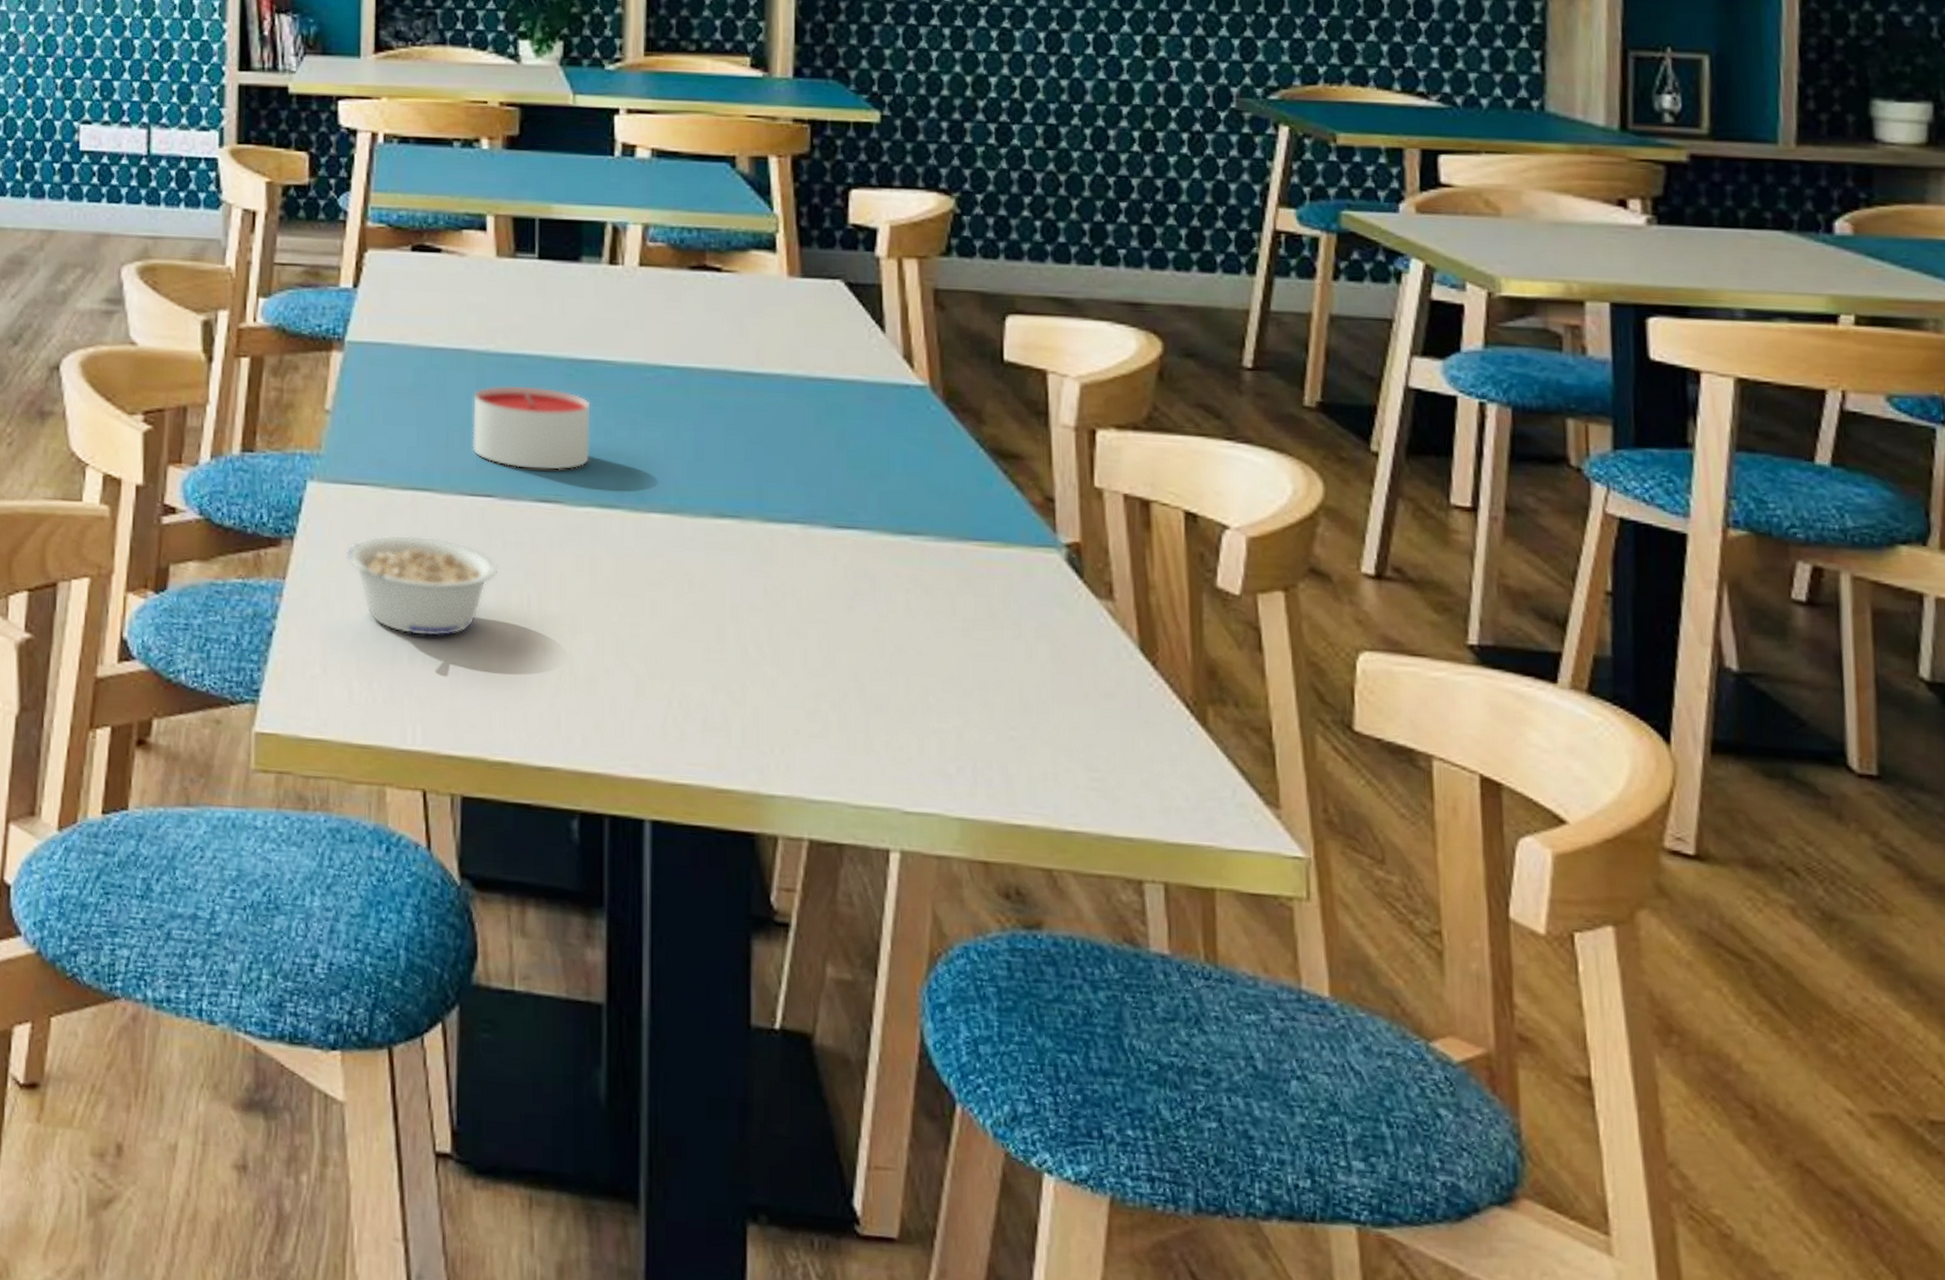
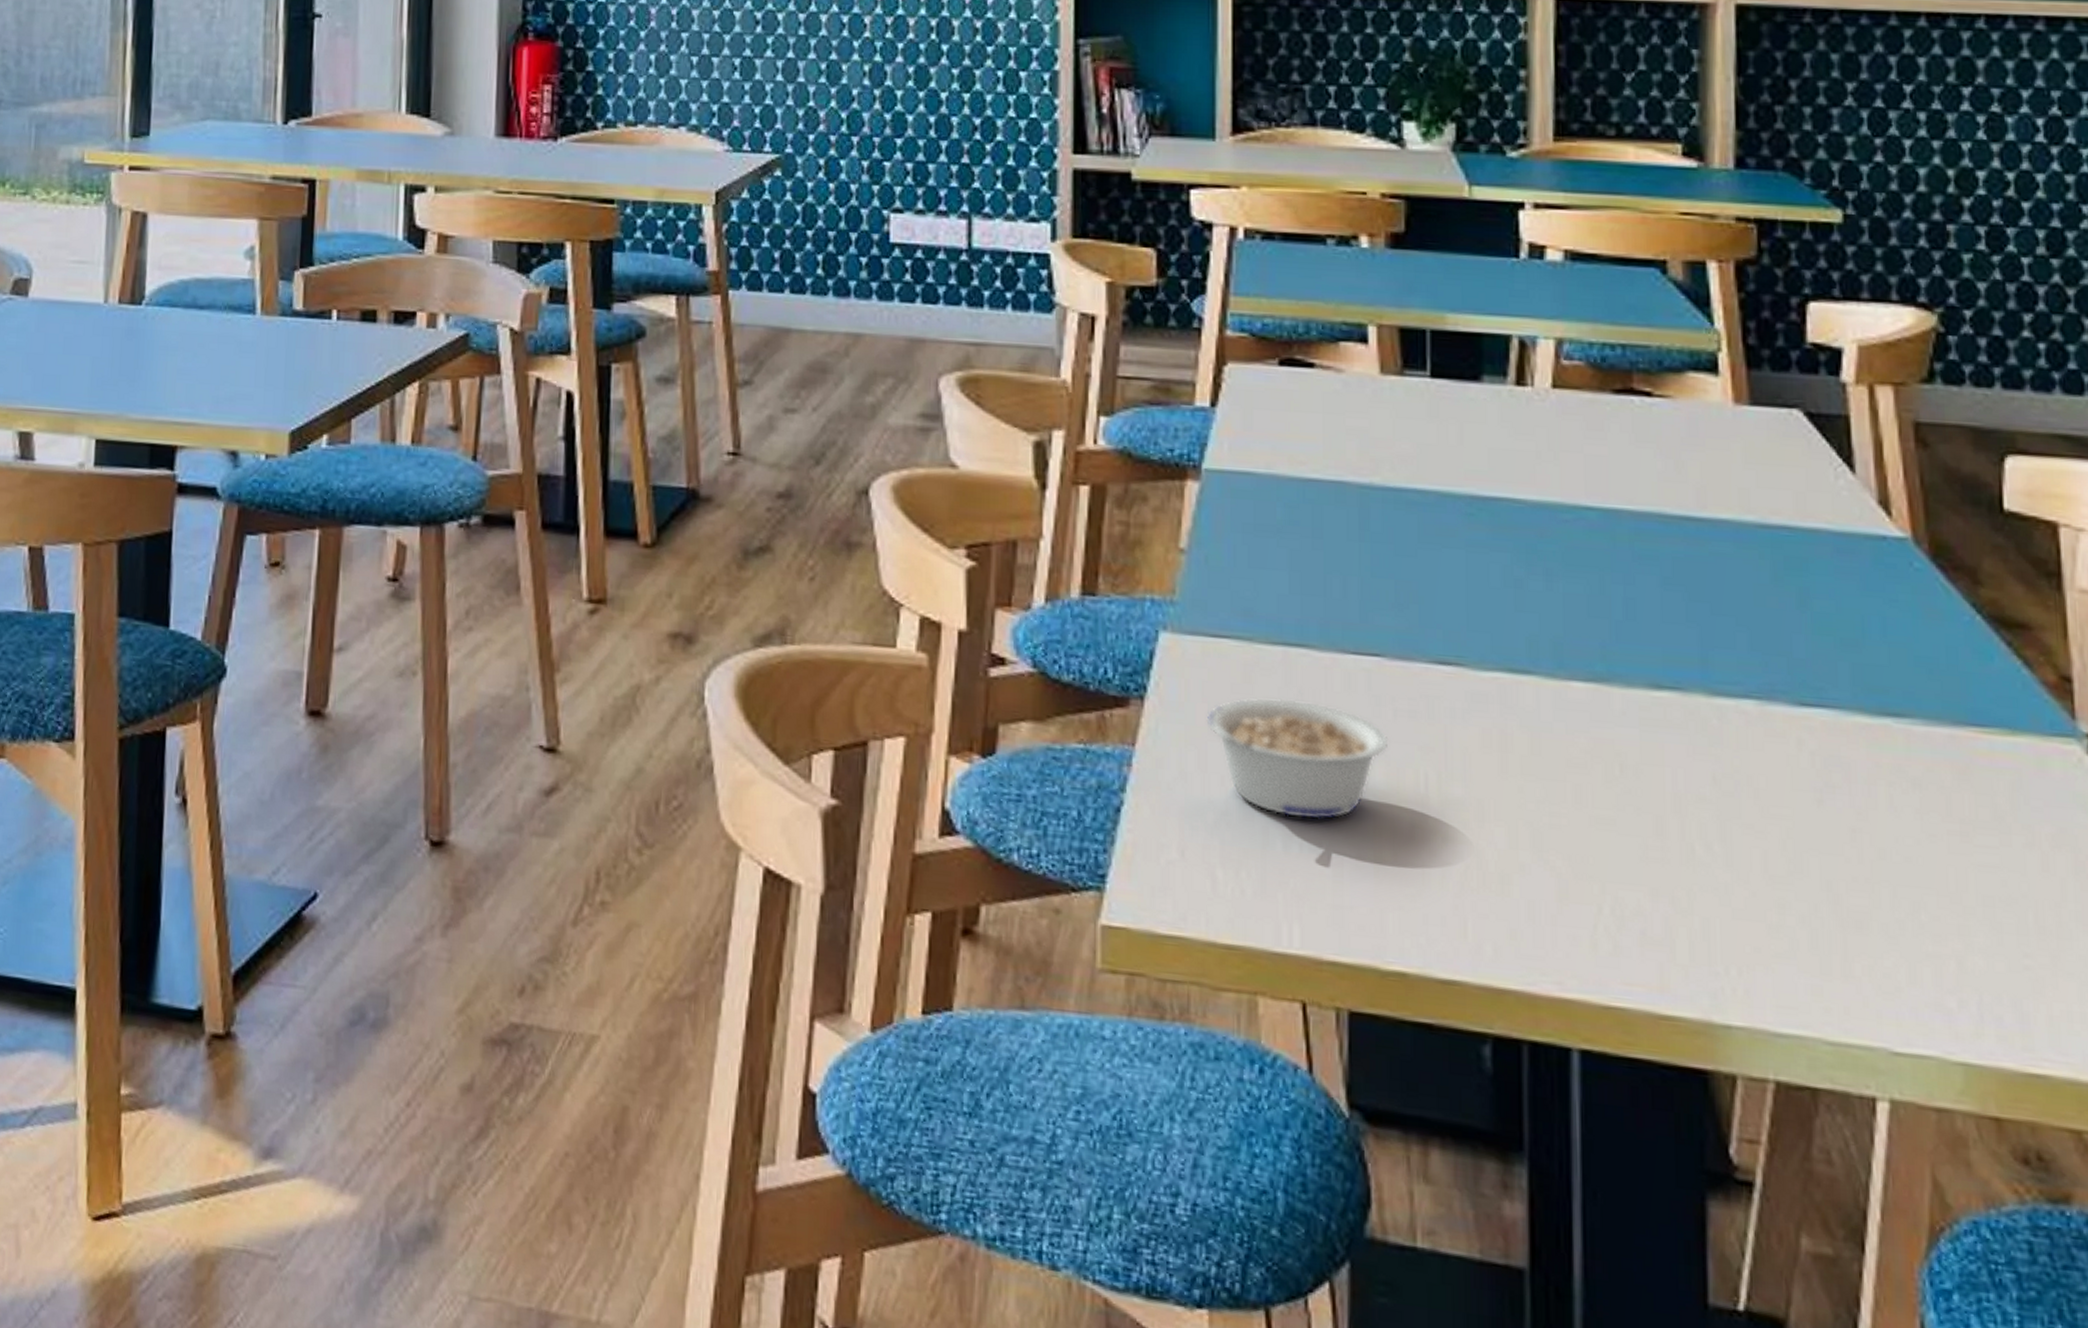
candle: present [472,385,591,471] -> none [1354,524,1498,628]

